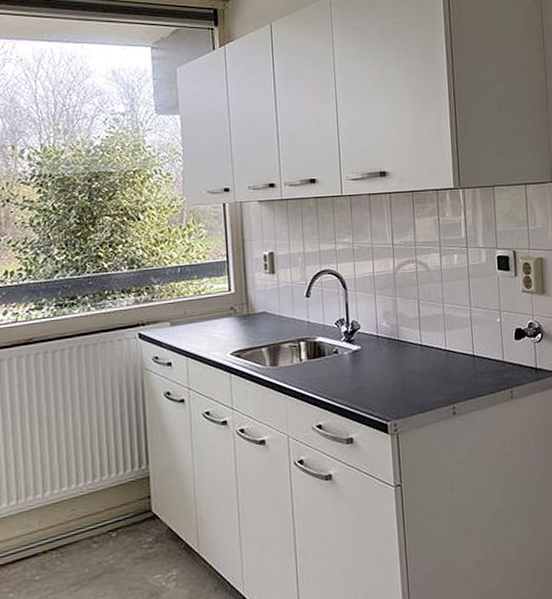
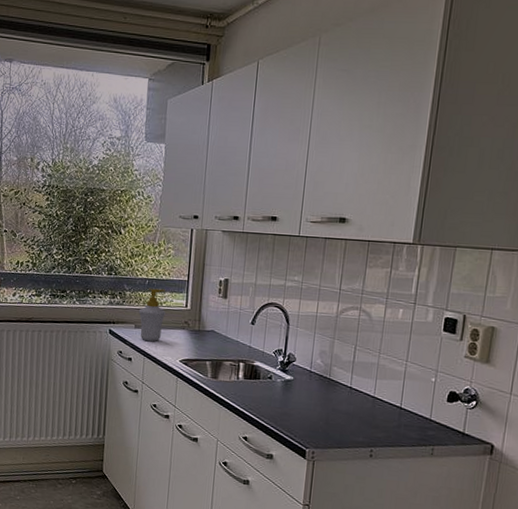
soap bottle: none [172,275,206,339] -> present [138,288,166,342]

